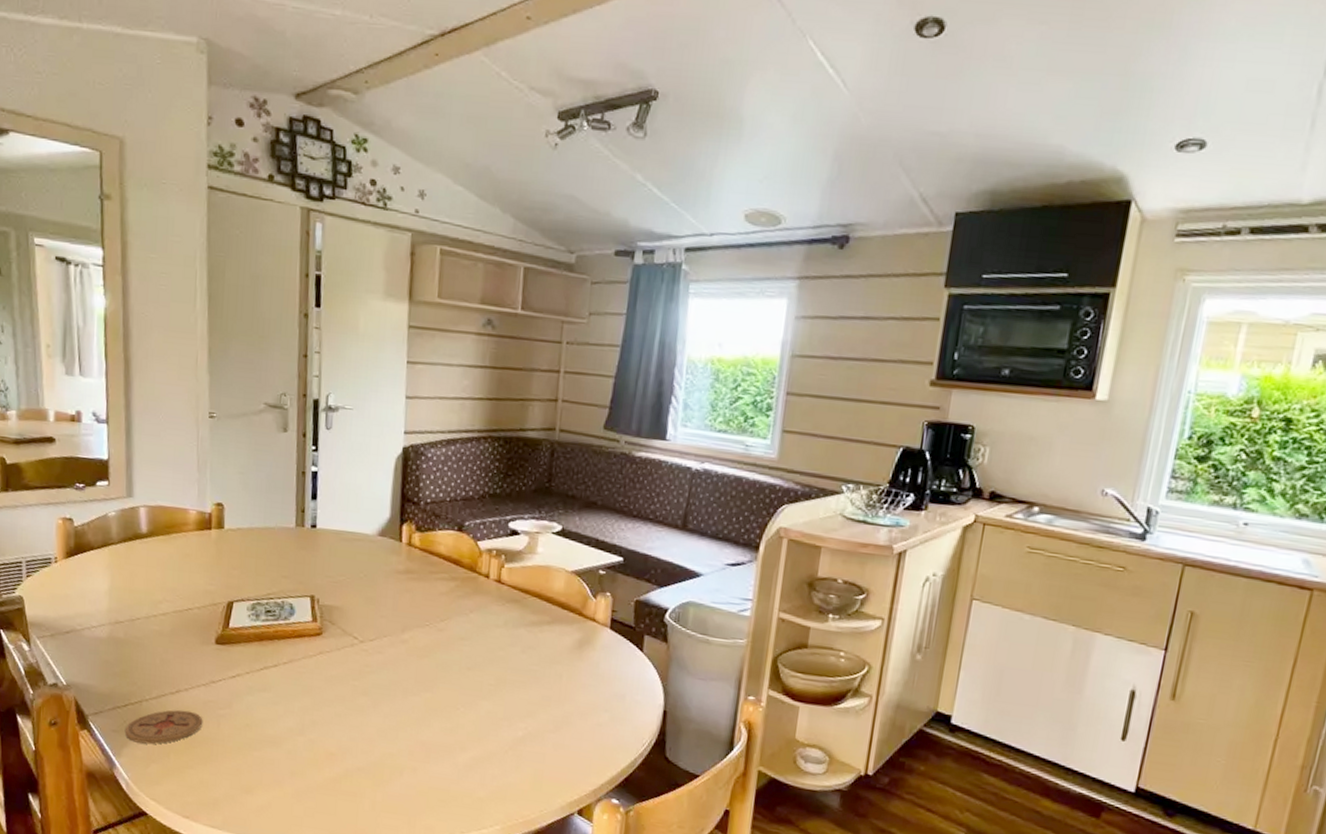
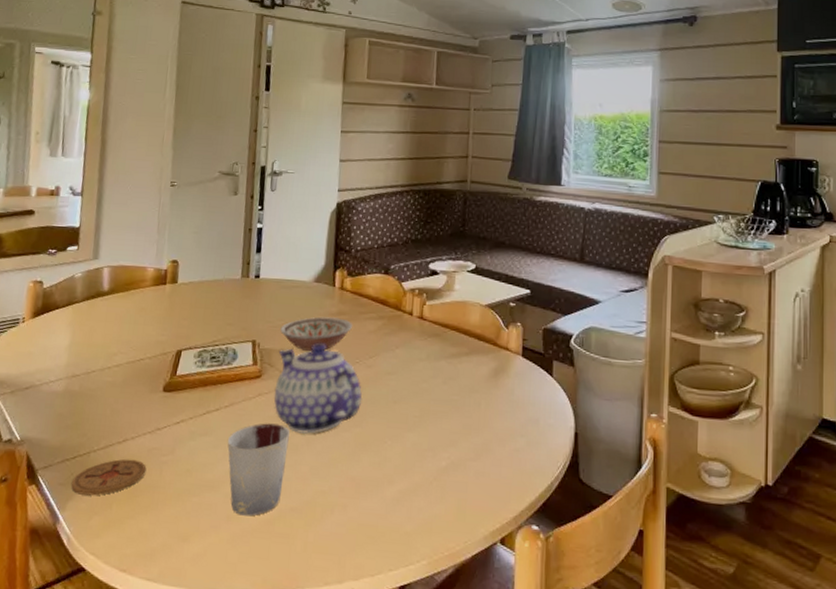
cup: none [287,682,354,774] -> present [227,423,290,516]
teapot: none [336,601,433,696] -> present [273,342,363,434]
bowl: none [341,574,422,611] -> present [280,316,352,351]

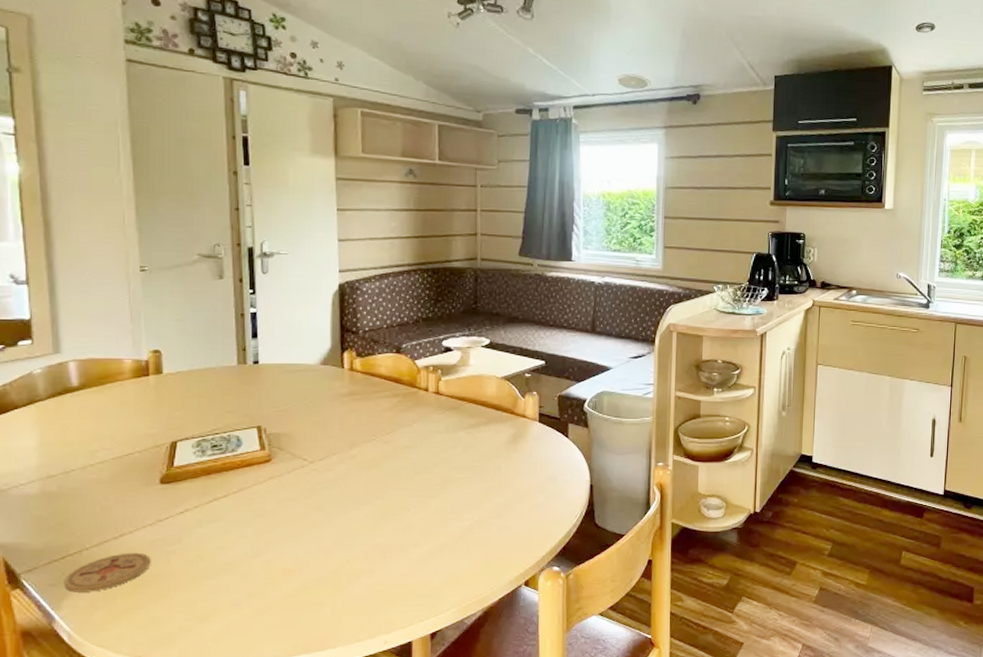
cup: present [227,423,290,516] -> none [240,504,307,592]
teapot: present [273,342,363,434] -> none [287,423,382,510]
bowl: present [280,316,352,351] -> none [288,398,366,432]

